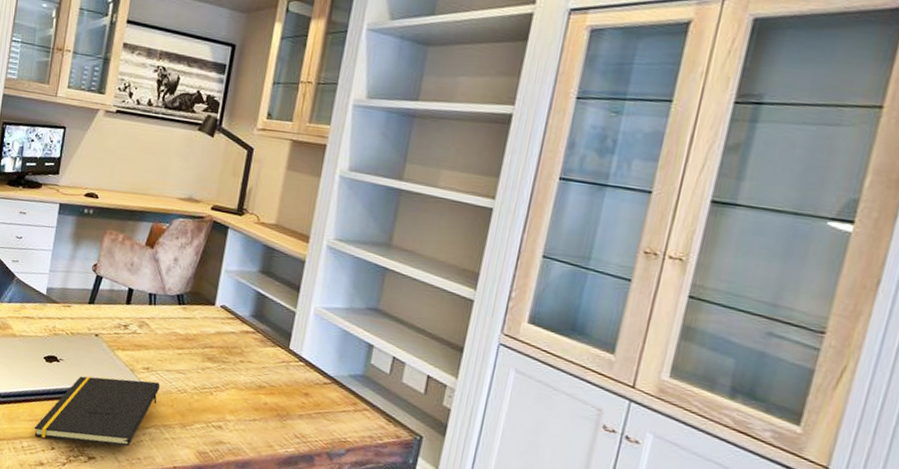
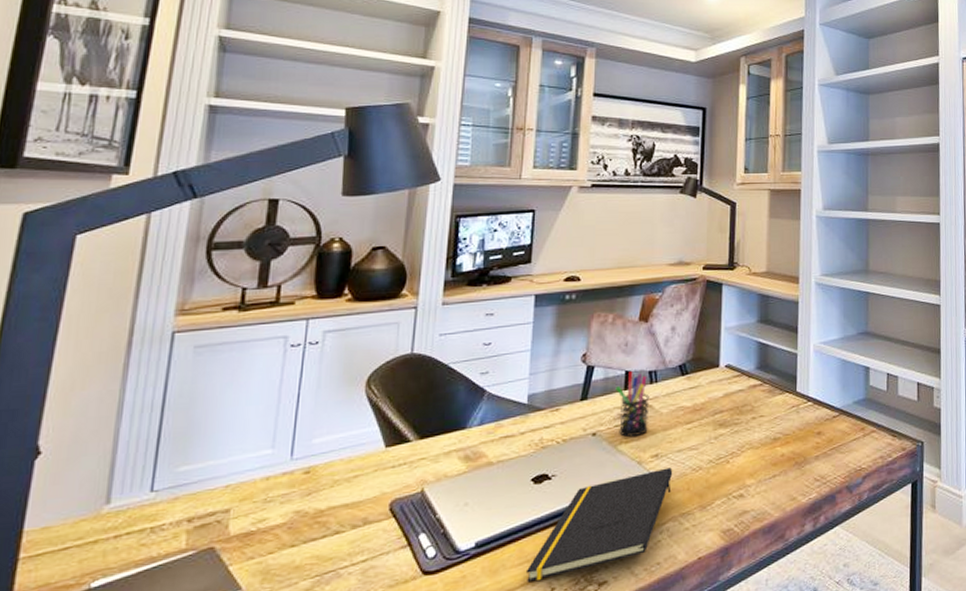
pen holder: none [117,288,148,348] -> present [615,370,650,437]

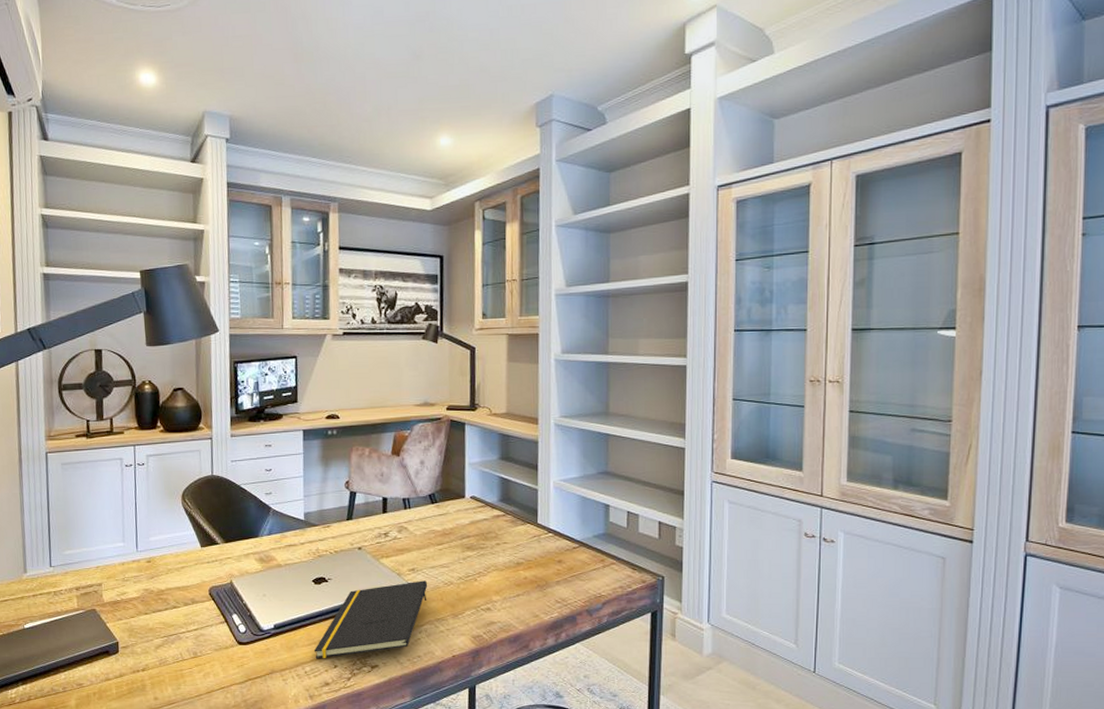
pen holder: present [615,370,650,437] -> none [375,497,405,552]

